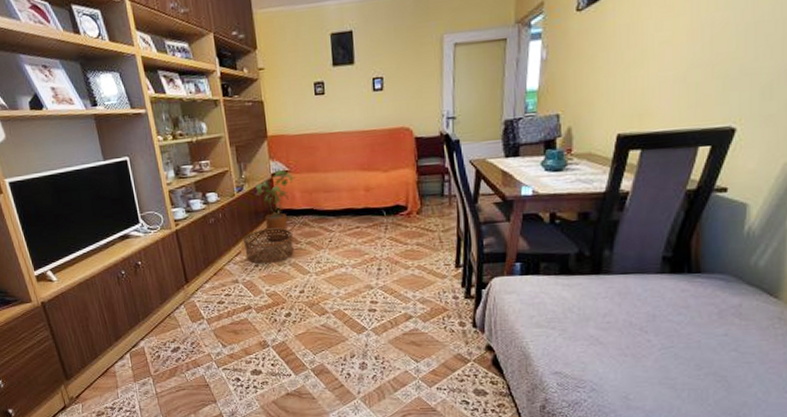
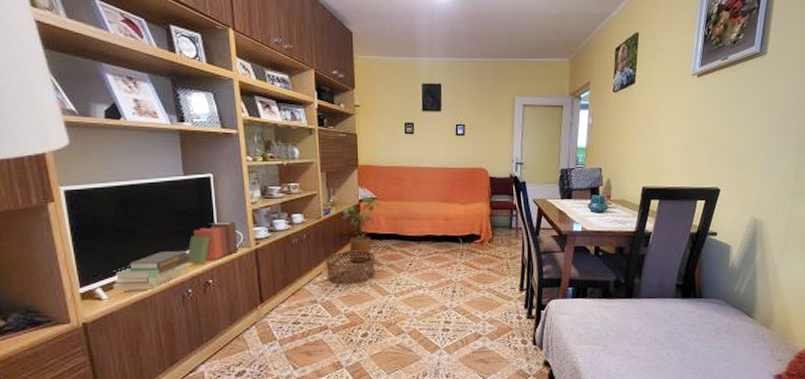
books: none [59,234,121,274] -> present [112,250,190,291]
books: none [116,203,161,247] -> present [187,221,238,265]

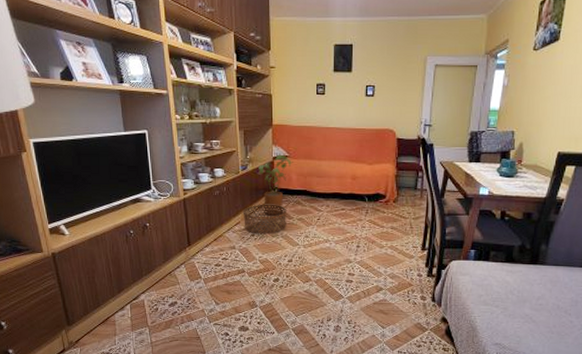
books: present [112,250,190,291] -> none [72,196,131,229]
books: present [187,221,238,265] -> none [128,173,170,210]

